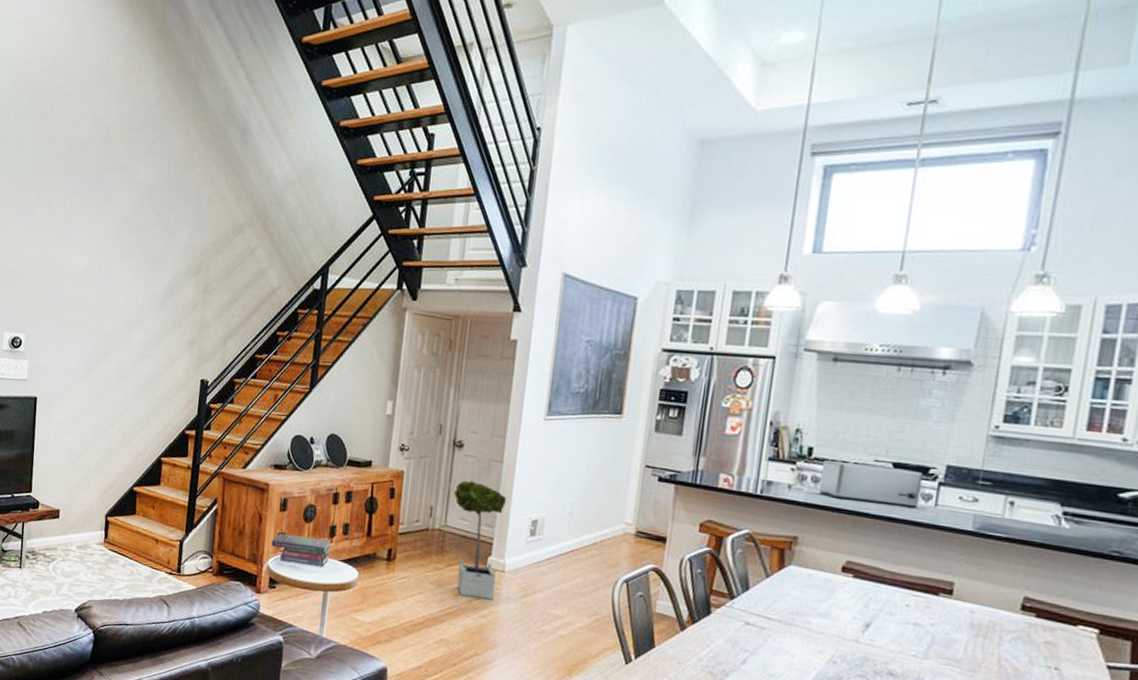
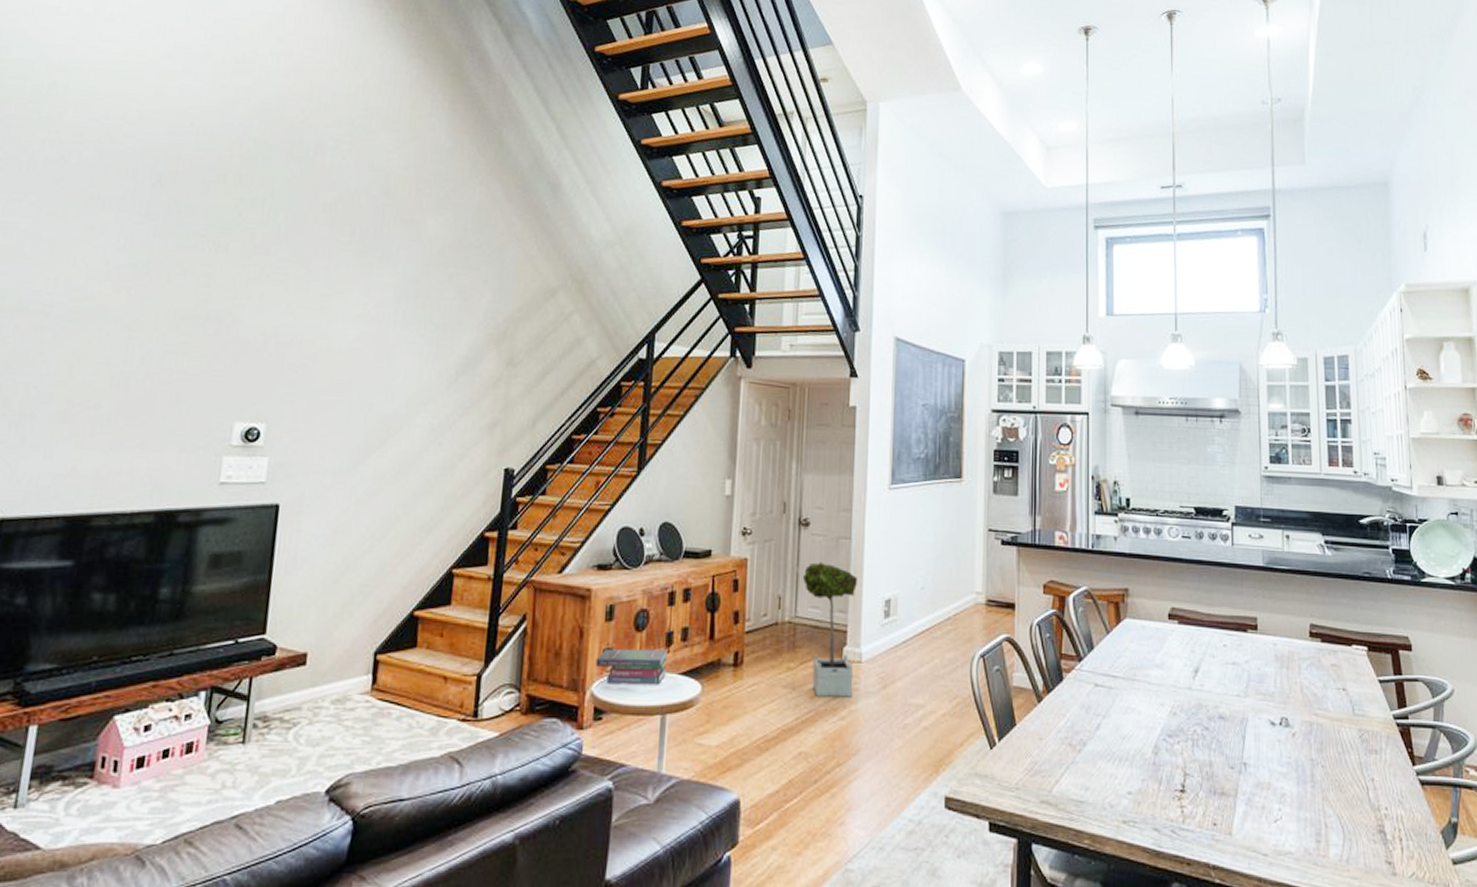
toaster: present [818,460,924,509] -> none [1139,510,1220,550]

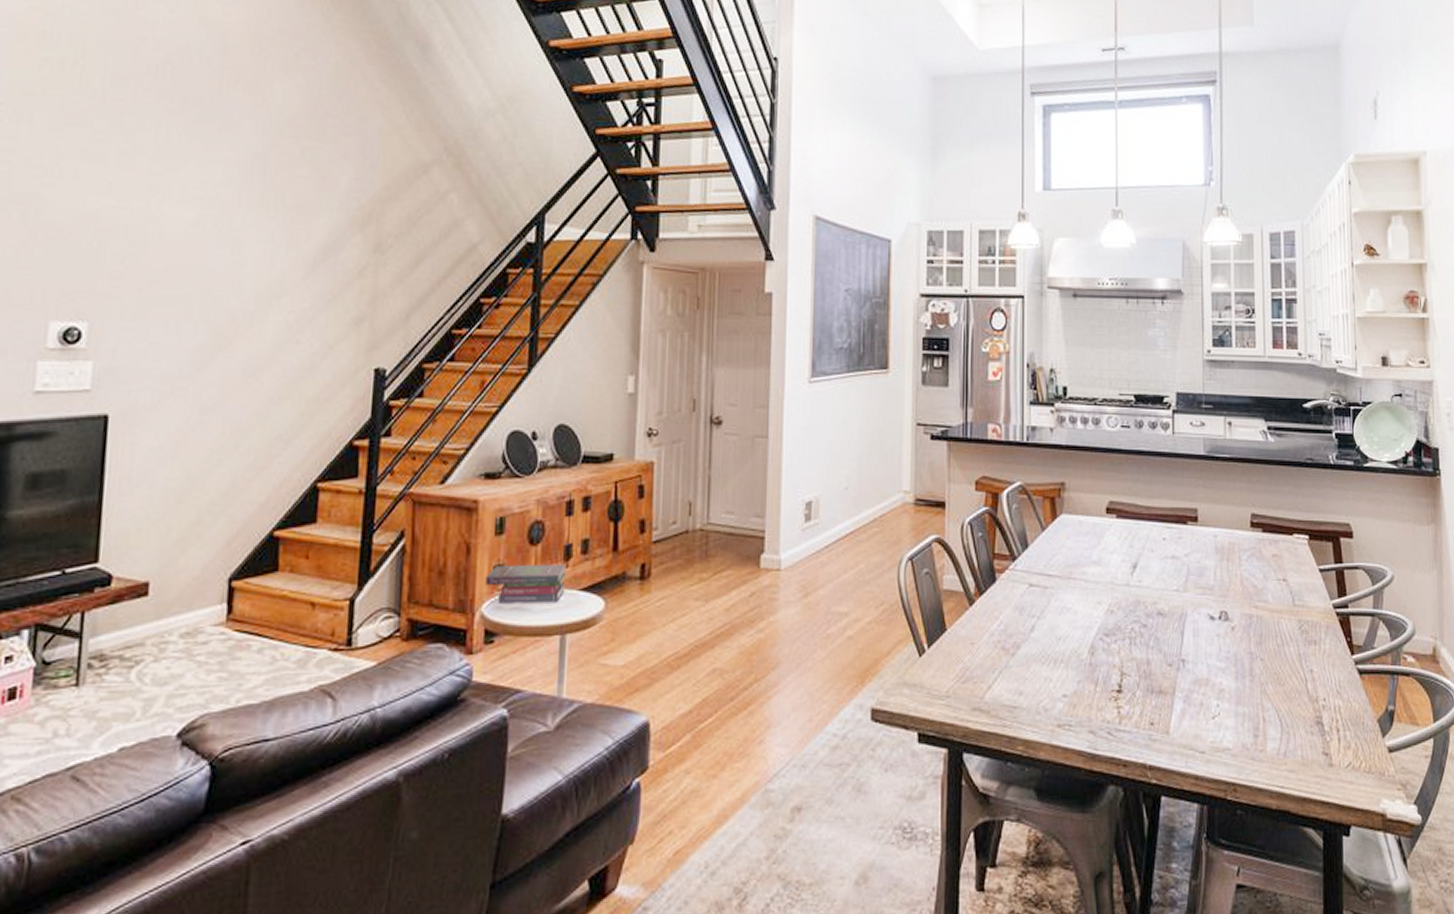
potted tree: present [803,561,857,697] -> none [716,462,775,608]

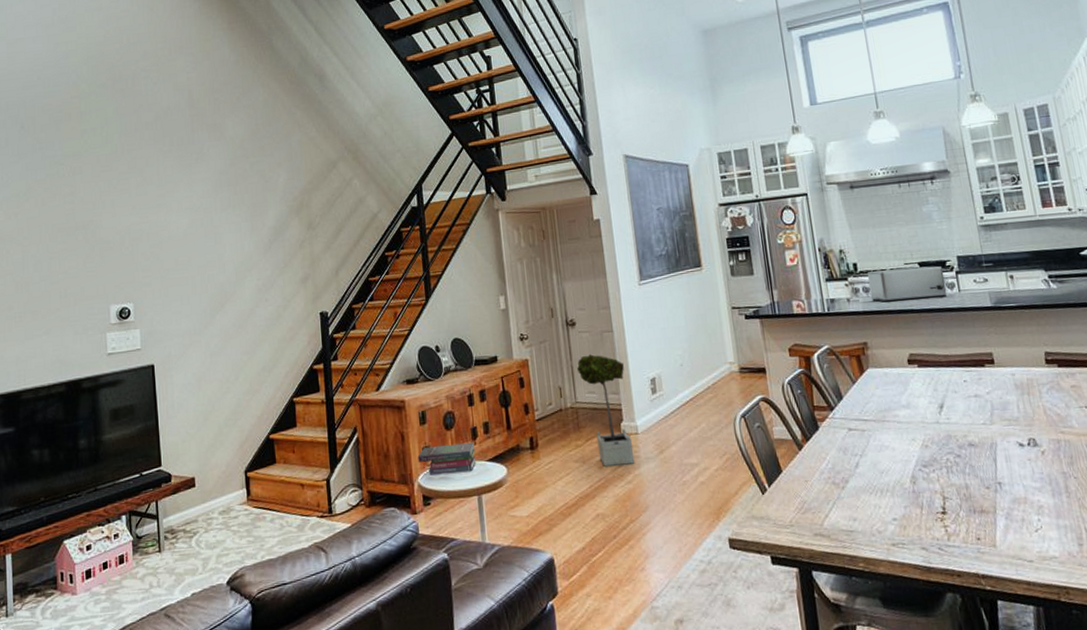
potted tree: none [716,462,775,608] -> present [577,353,635,466]
toaster: none [1076,399,1160,439] -> present [867,266,947,303]

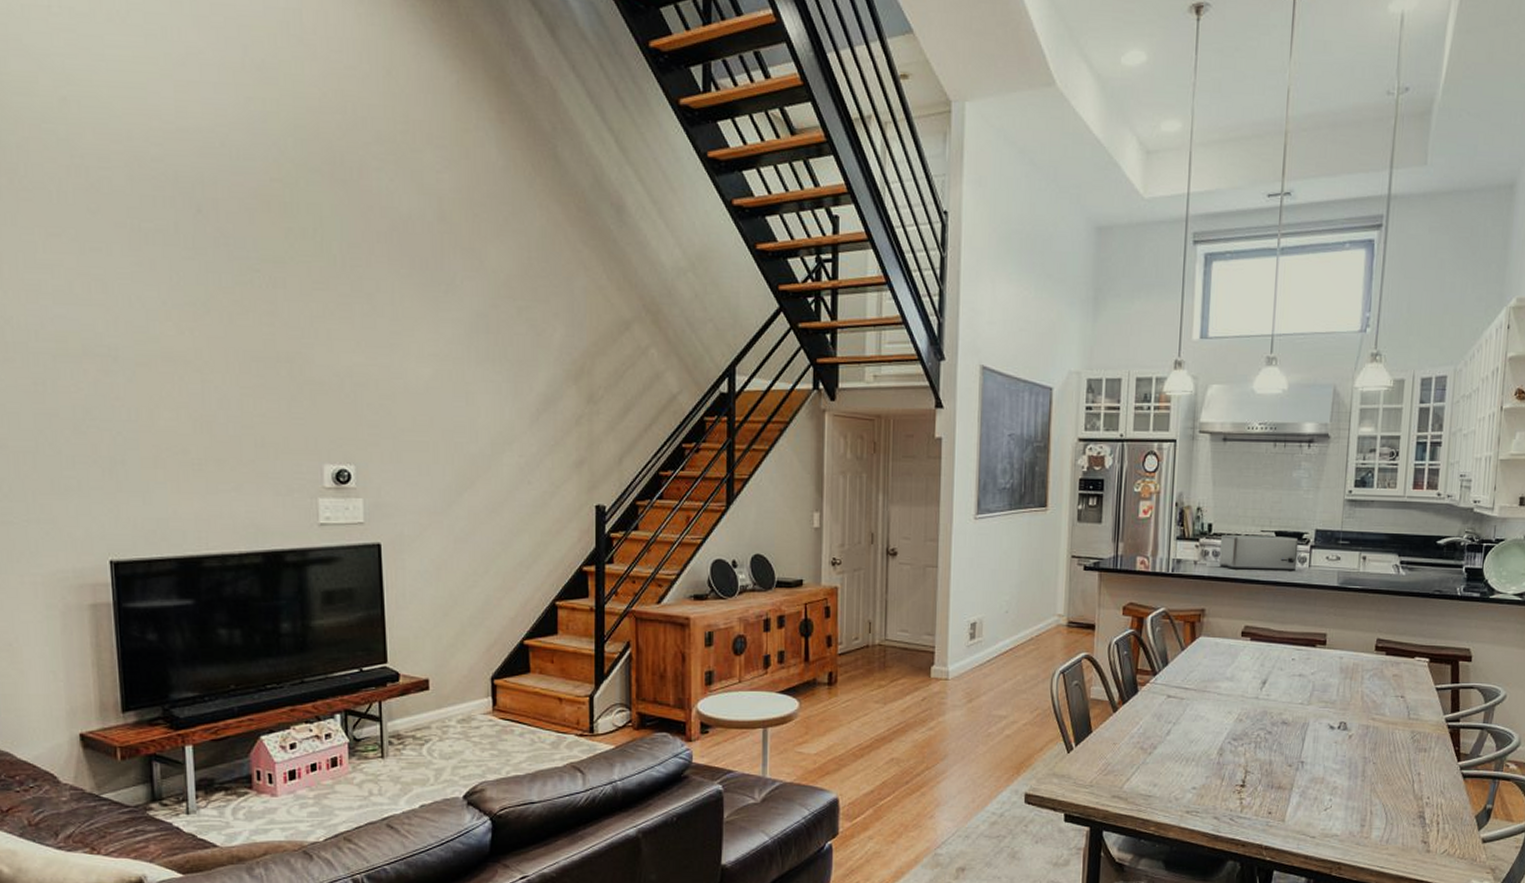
books: present [417,442,477,476] -> none [699,671,766,702]
potted tree: present [577,353,635,466] -> none [892,588,944,710]

